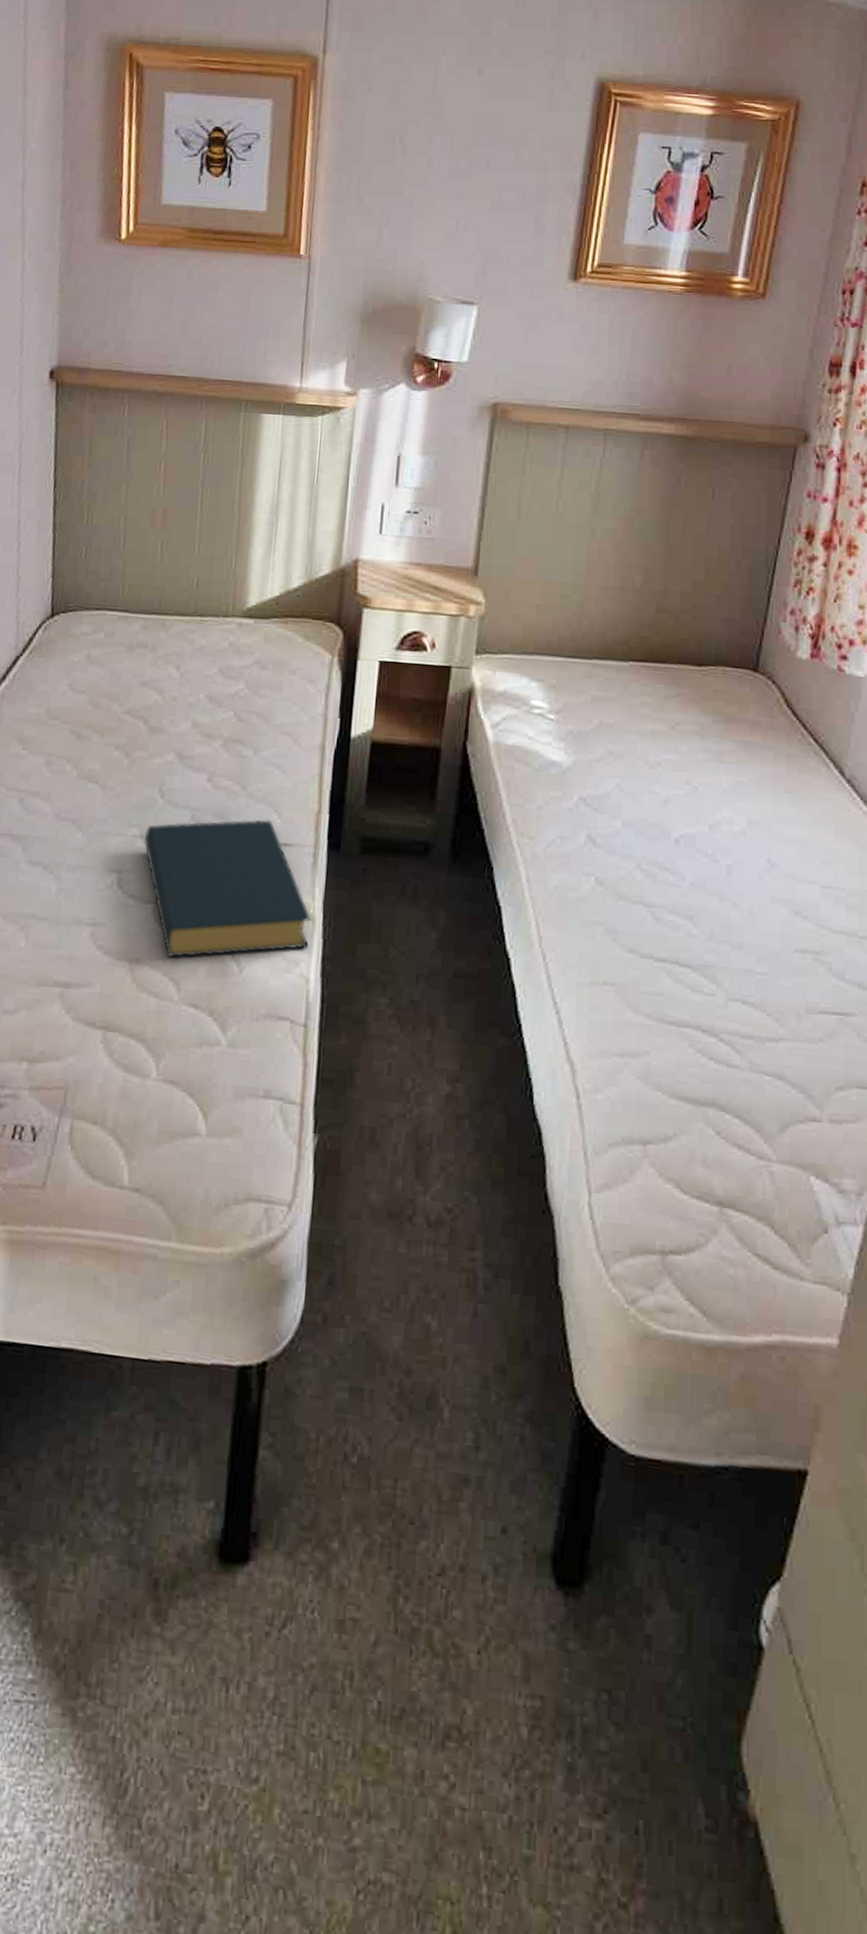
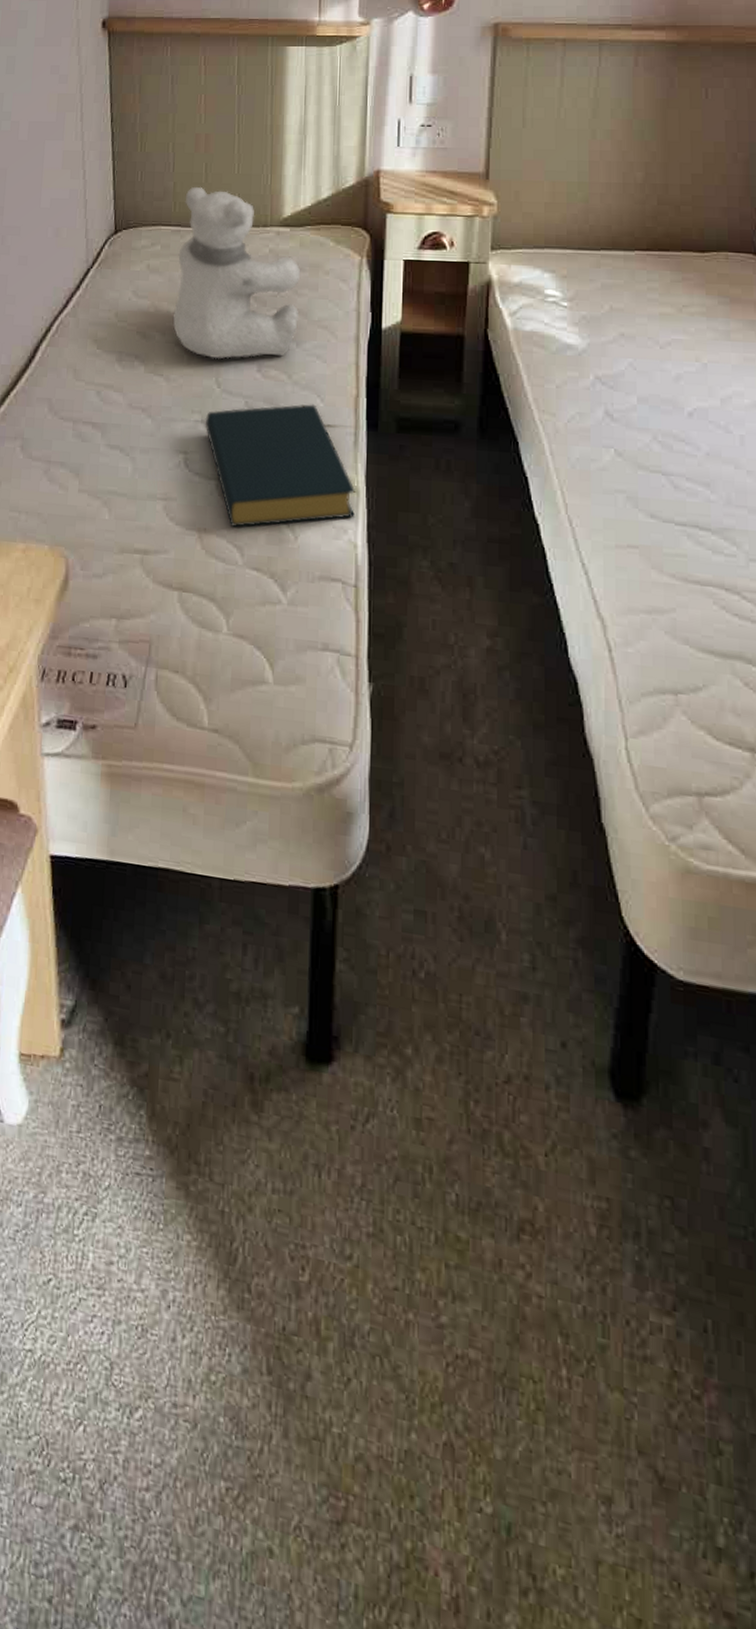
teddy bear: none [112,567,264,766] -> present [172,186,301,360]

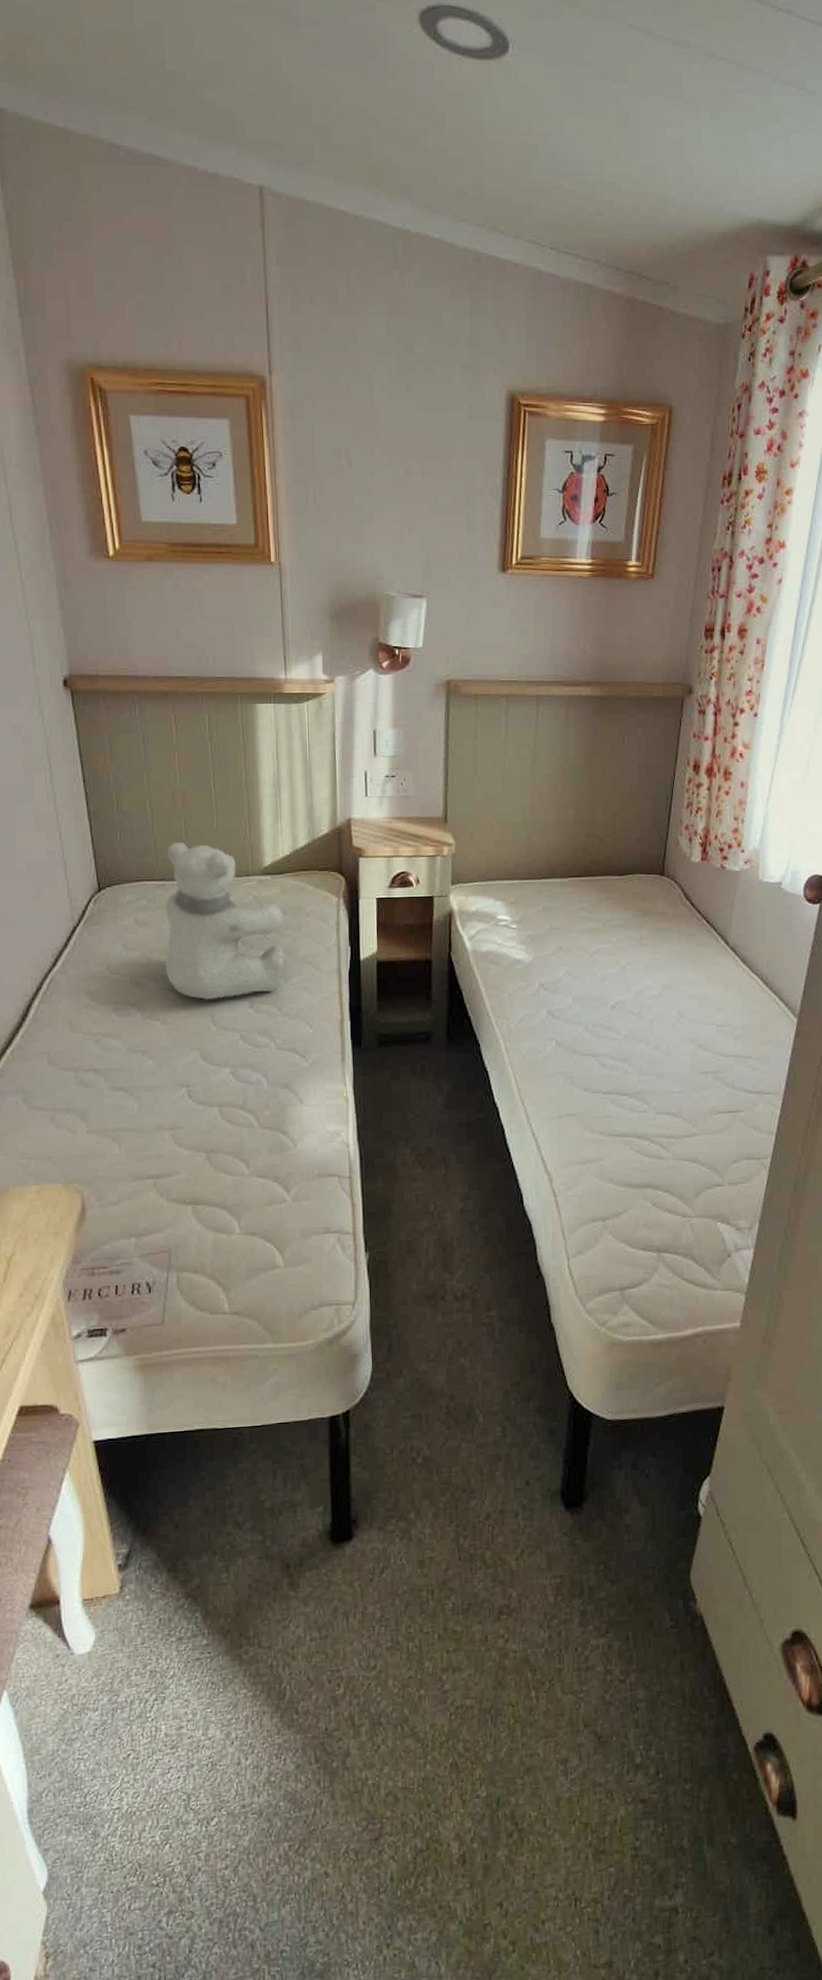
hardback book: present [205,404,356,527] -> none [204,1031,346,1144]

